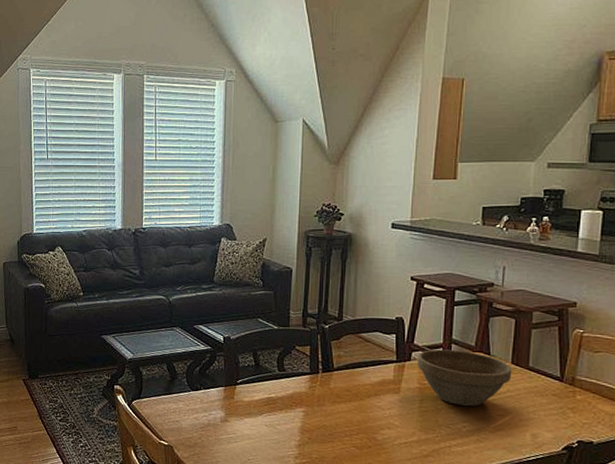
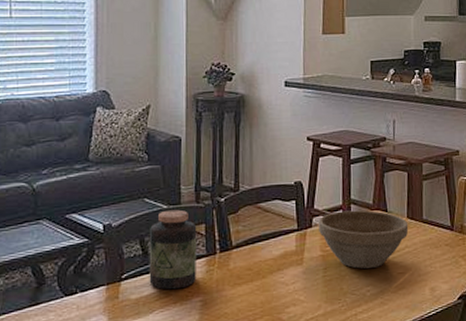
jar: none [260,330,303,399] -> present [149,209,197,290]

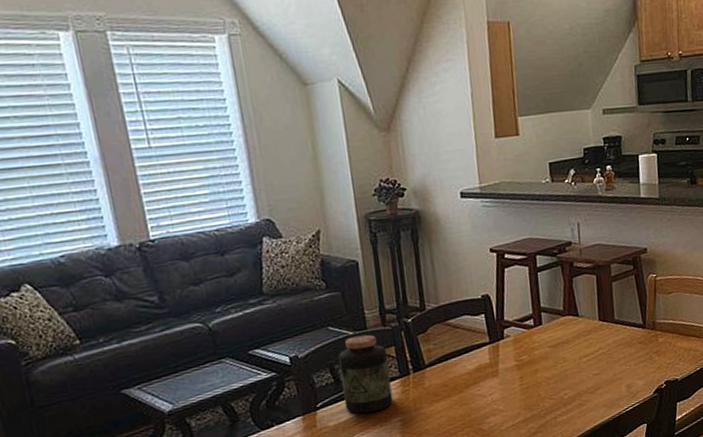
flower pot: present [319,210,409,269] -> none [510,316,601,374]

